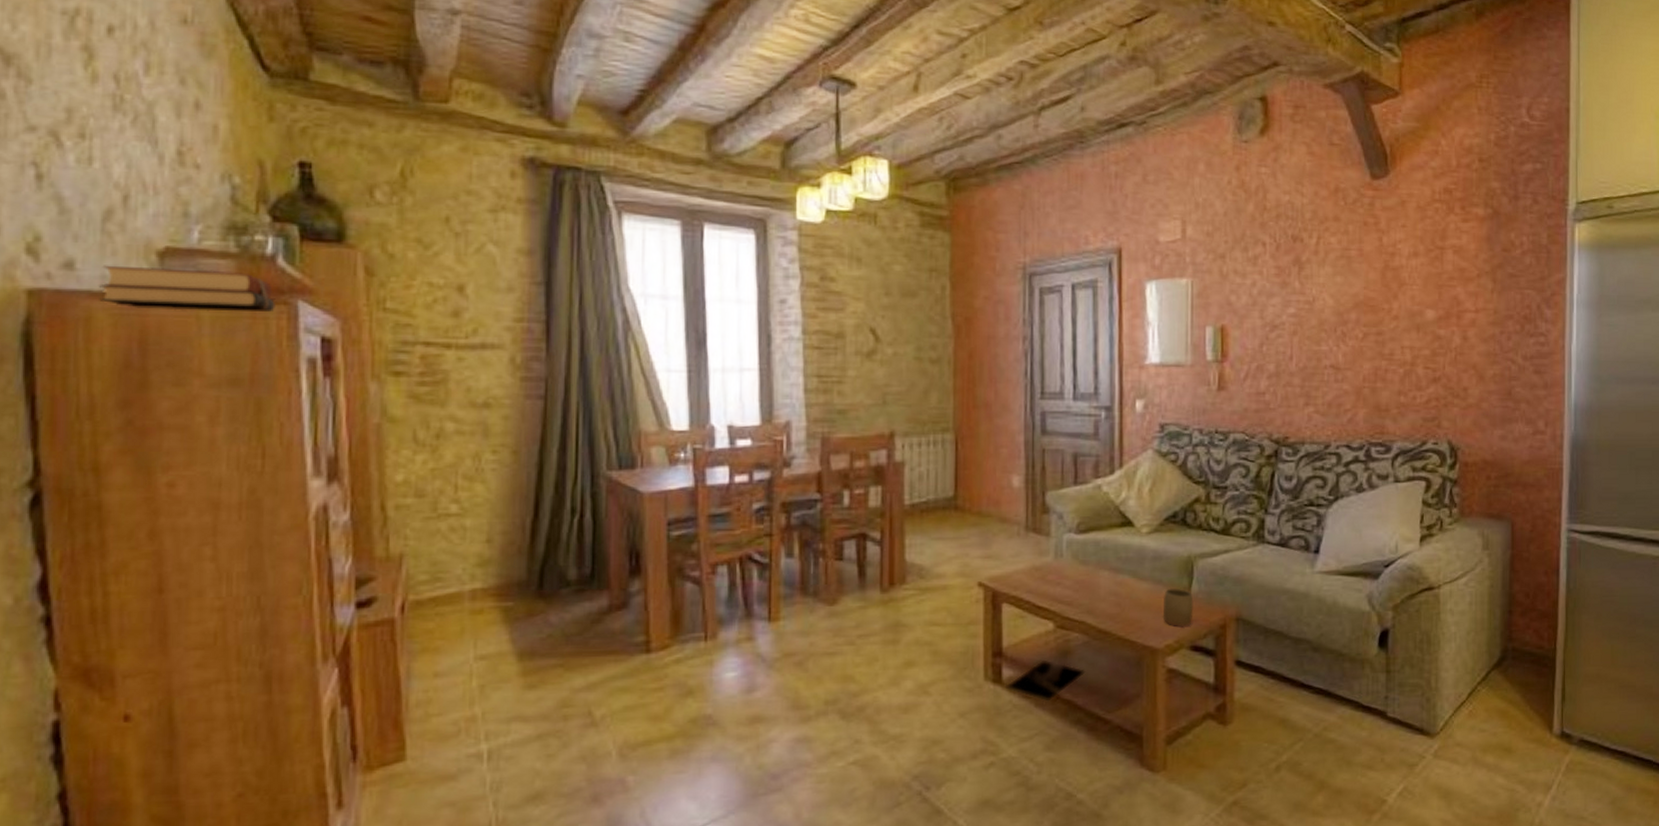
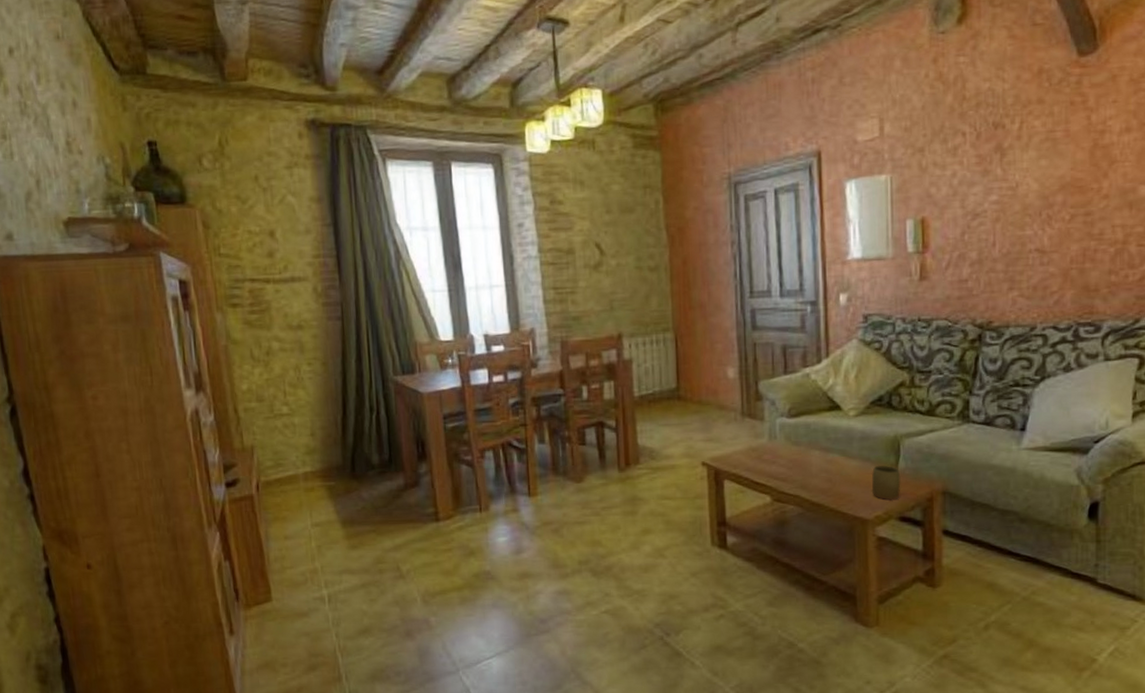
books: present [99,265,275,312] -> none [30,233,146,266]
magazine: present [1004,659,1086,702] -> none [729,528,801,565]

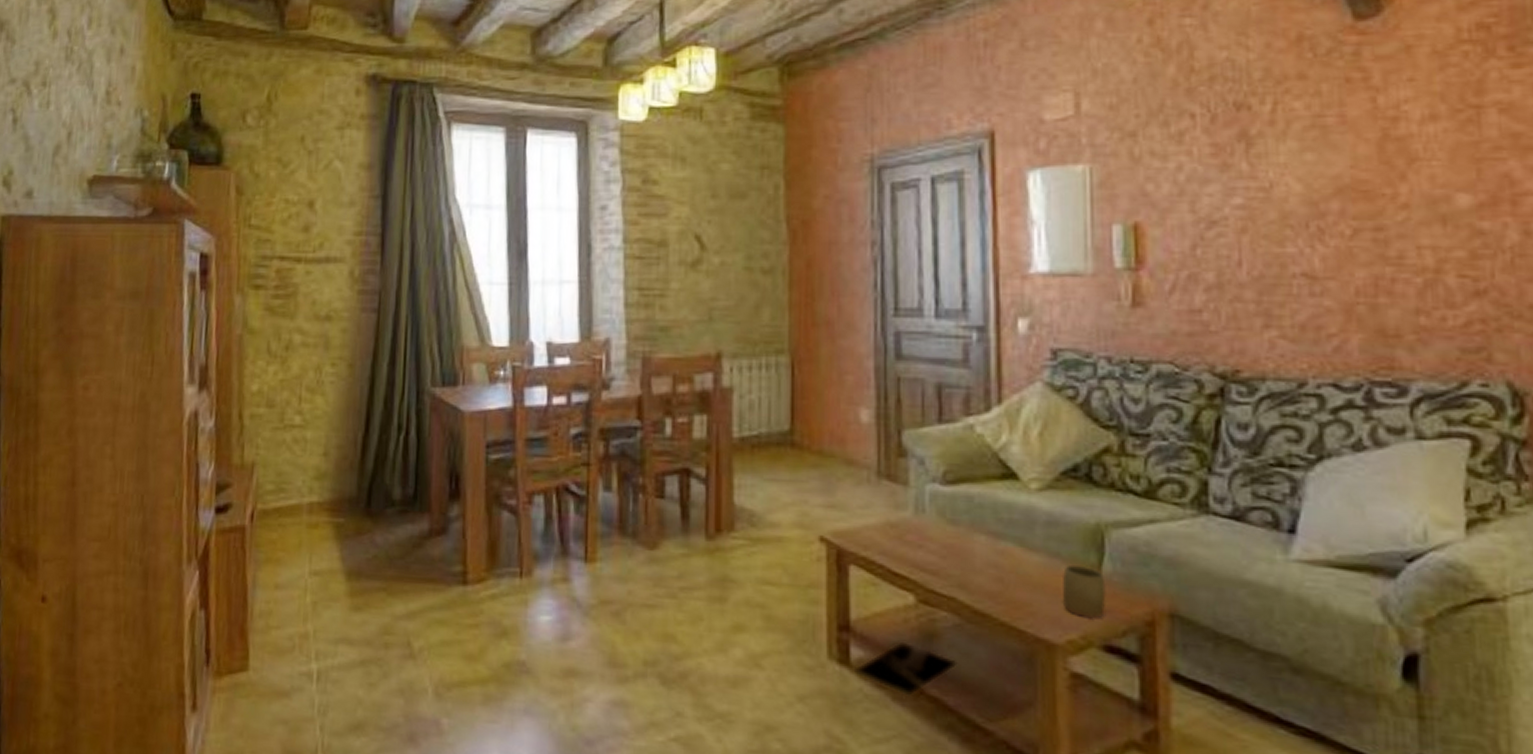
magazine: none [729,528,801,565] -> present [853,641,958,697]

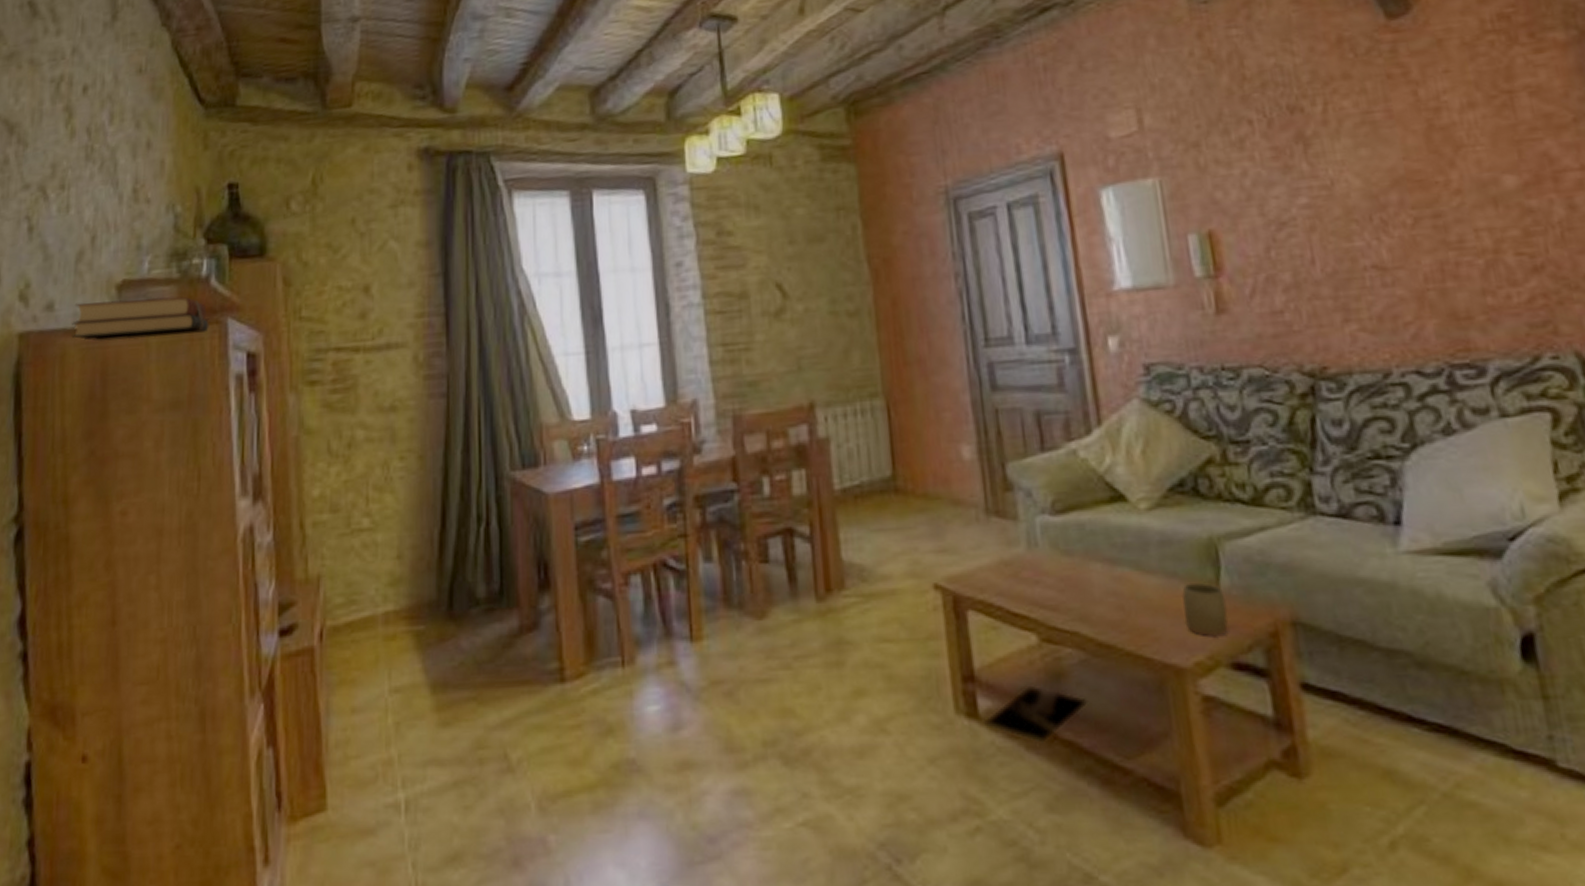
books: none [47,193,168,231] -> present [71,296,209,341]

